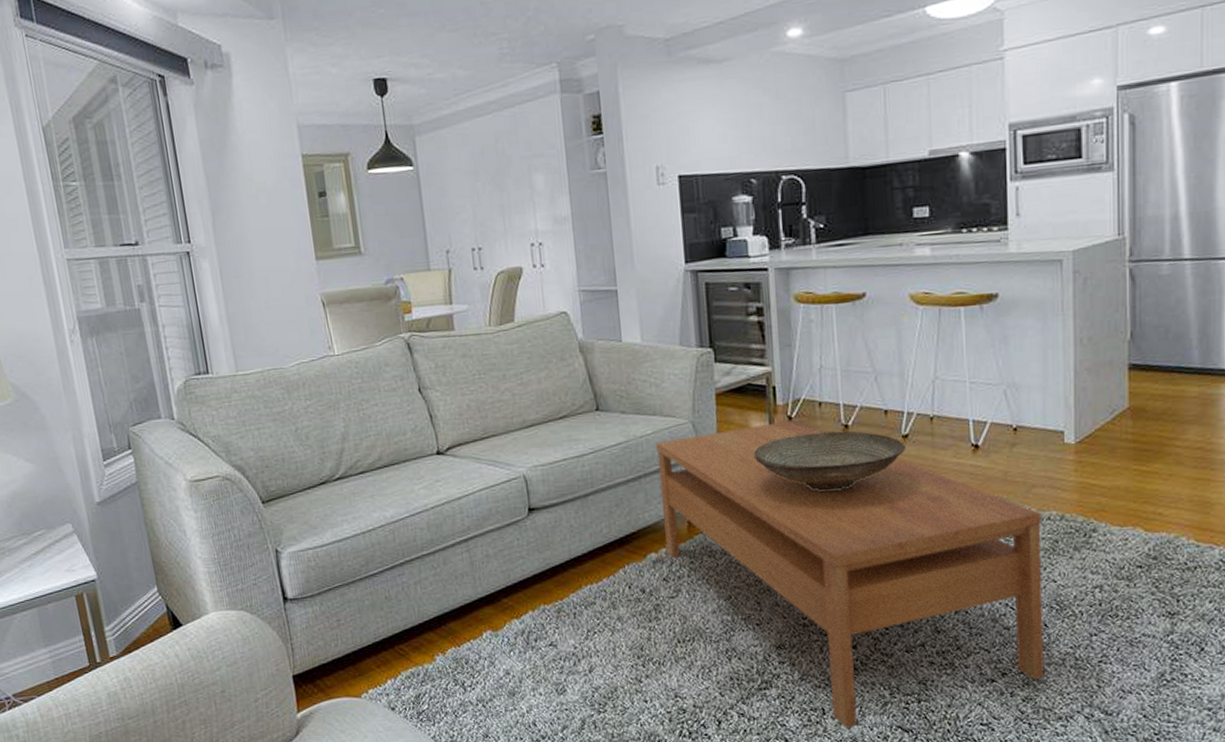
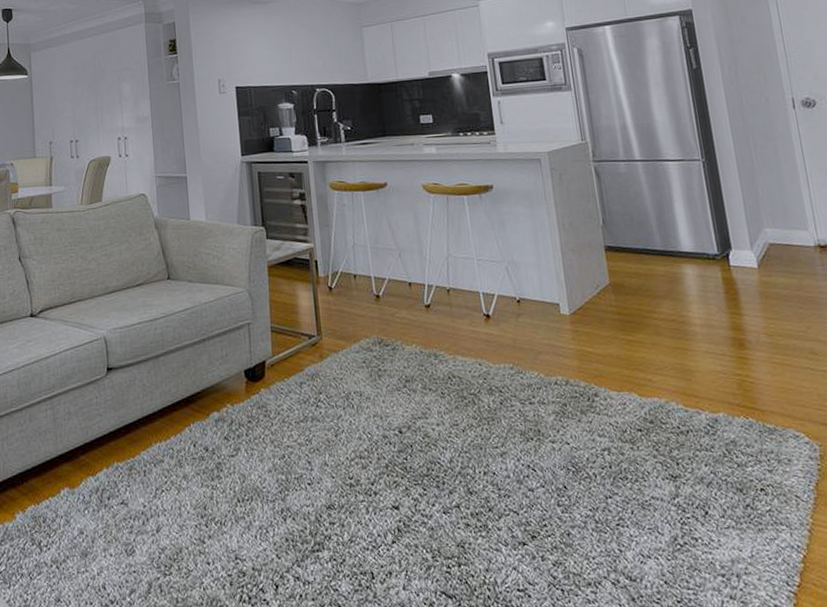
coffee table: present [656,420,1045,729] -> none [218,290,570,594]
decorative bowl: present [753,430,906,491] -> none [300,300,429,355]

